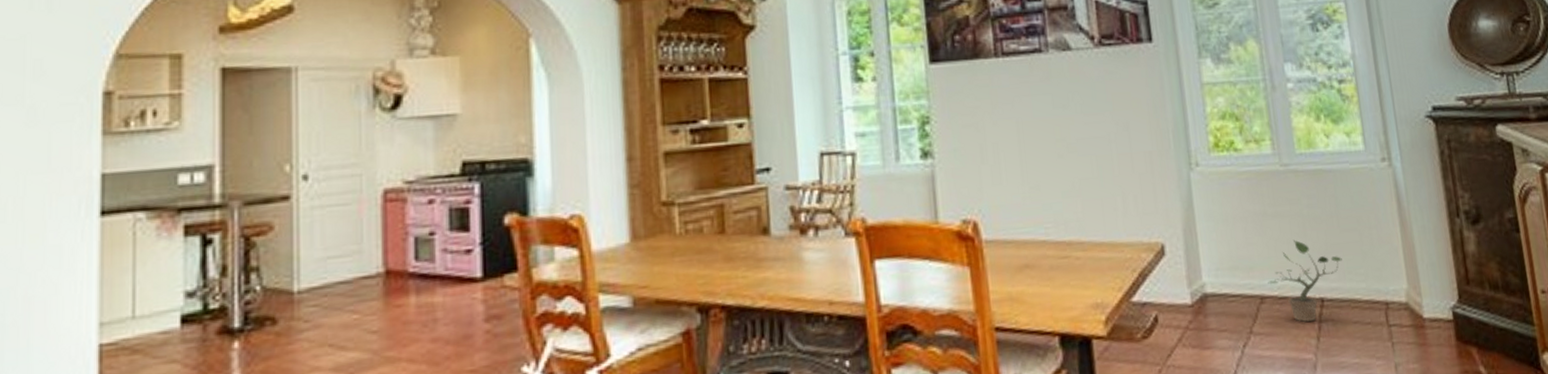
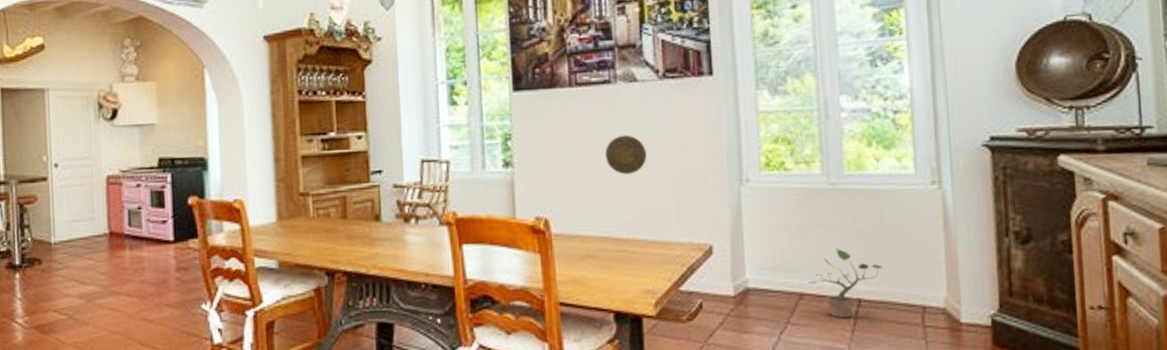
decorative plate: none [1039,114,1087,163] -> present [605,135,647,175]

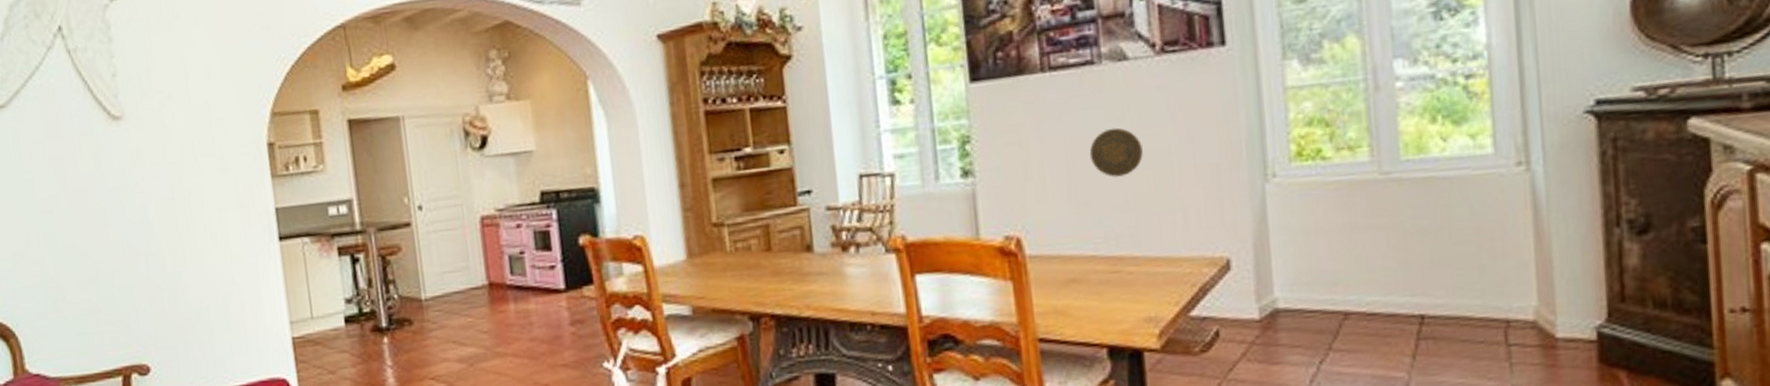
potted plant: present [808,248,883,318] -> none [1354,253,1452,340]

